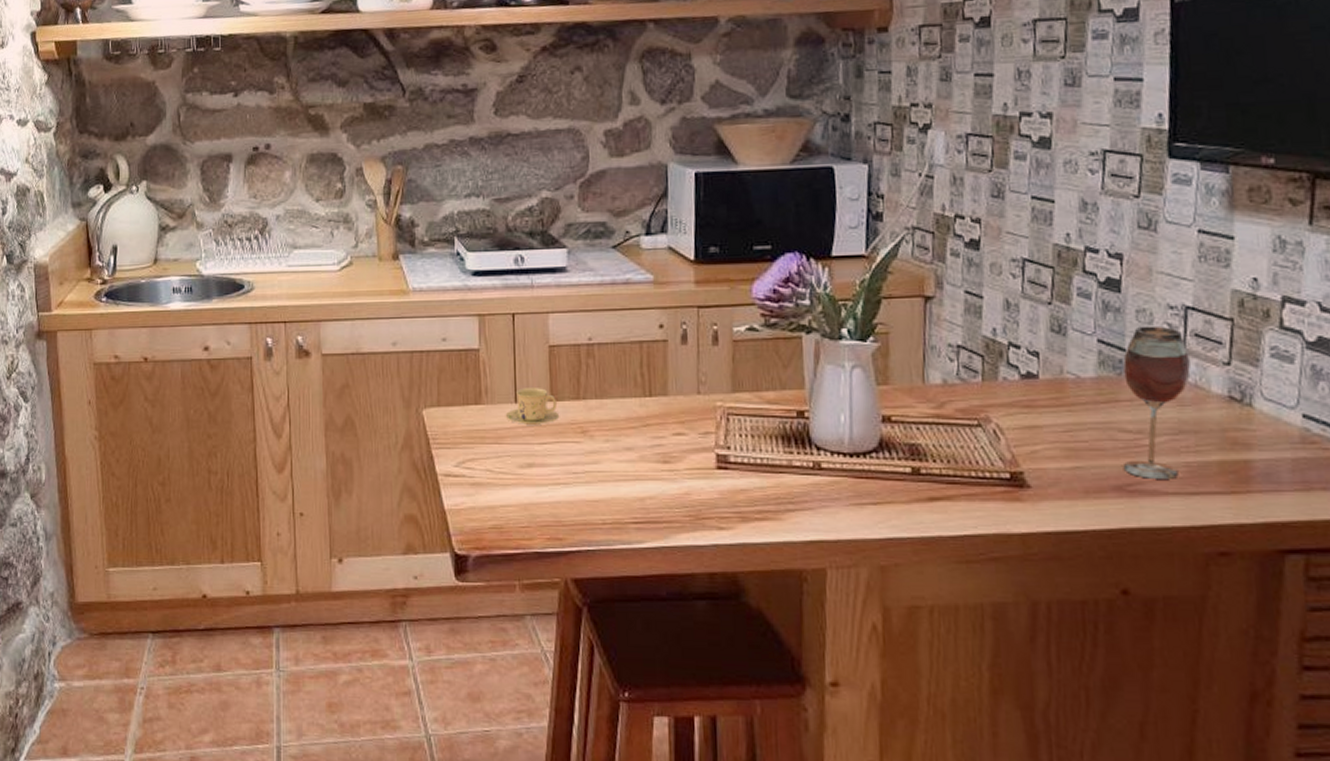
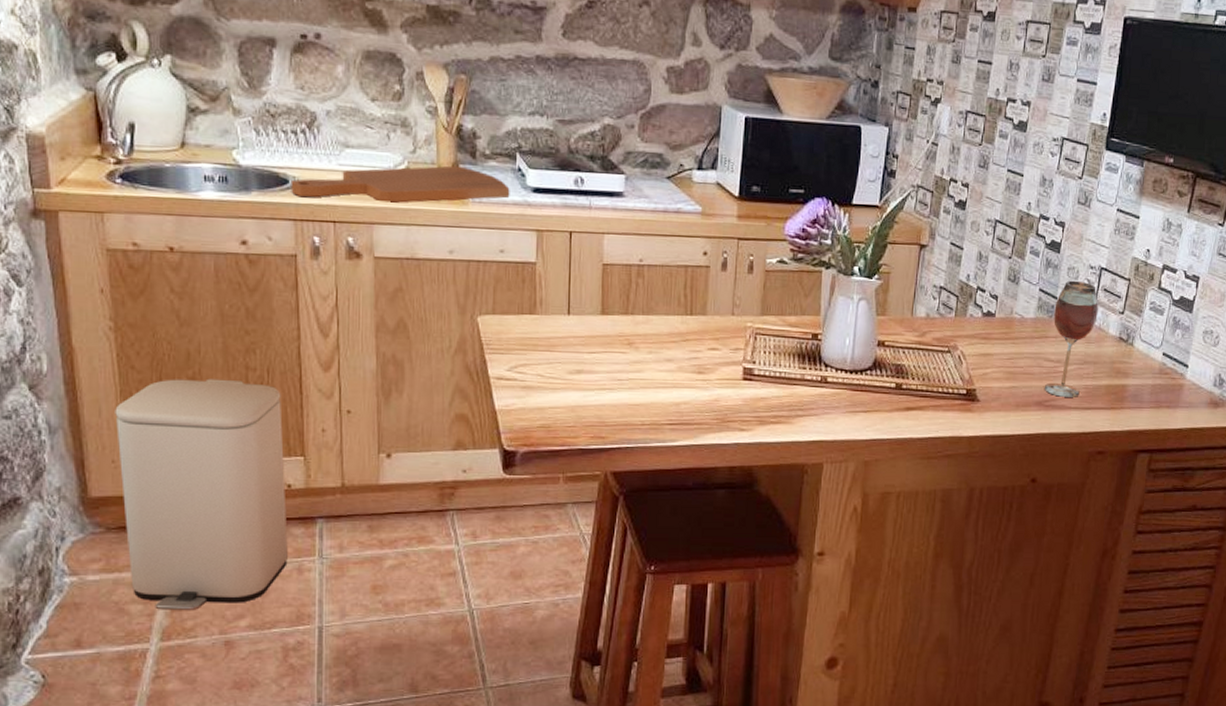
pedal bin: none [98,483,247,723] -> present [115,378,288,611]
cutting board: none [246,256,450,301] -> present [291,165,510,203]
cup and saucer: present [505,388,560,426] -> none [558,301,609,337]

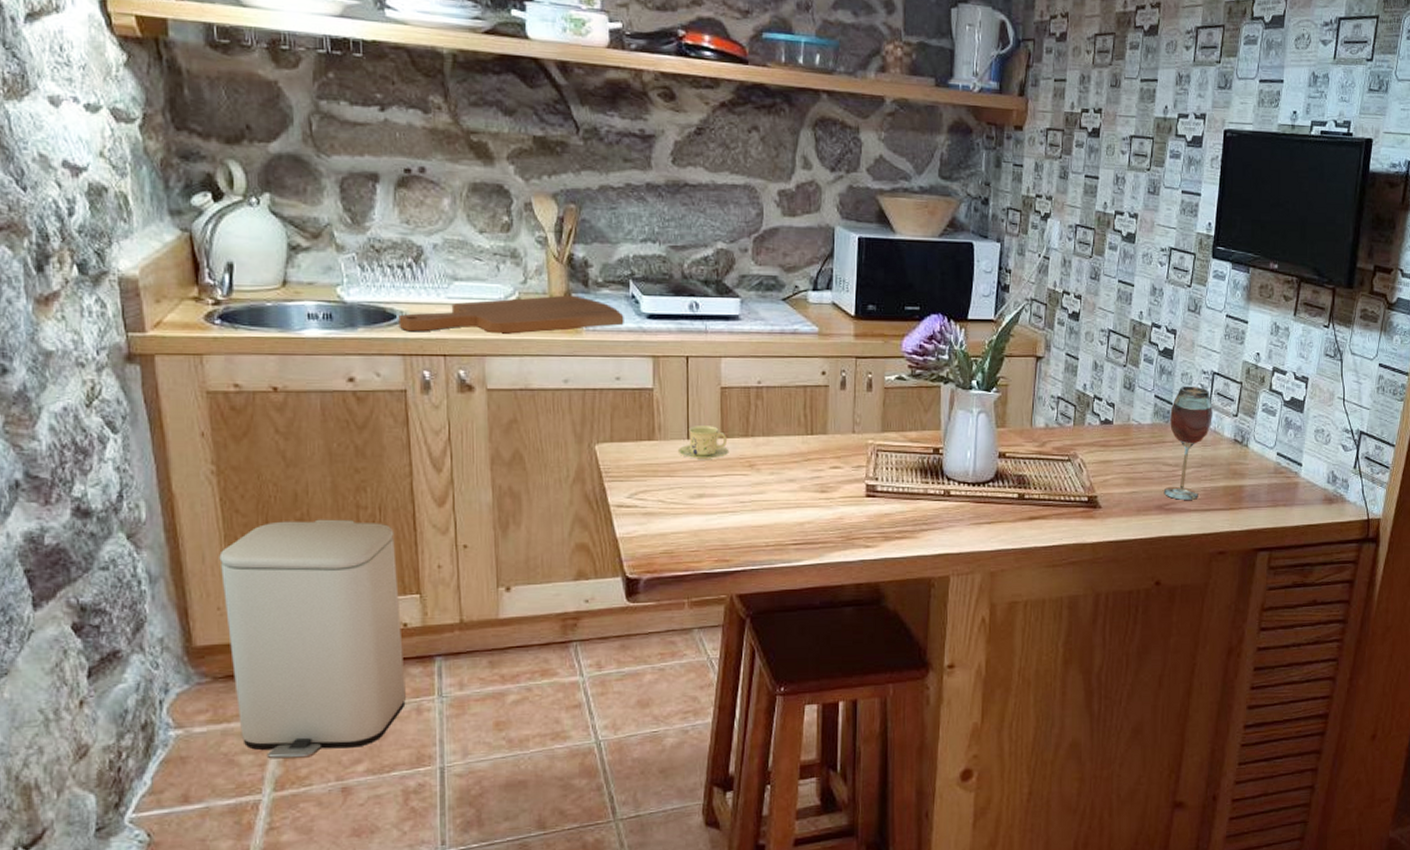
cup and saucer: none [558,301,609,337] -> present [677,426,730,460]

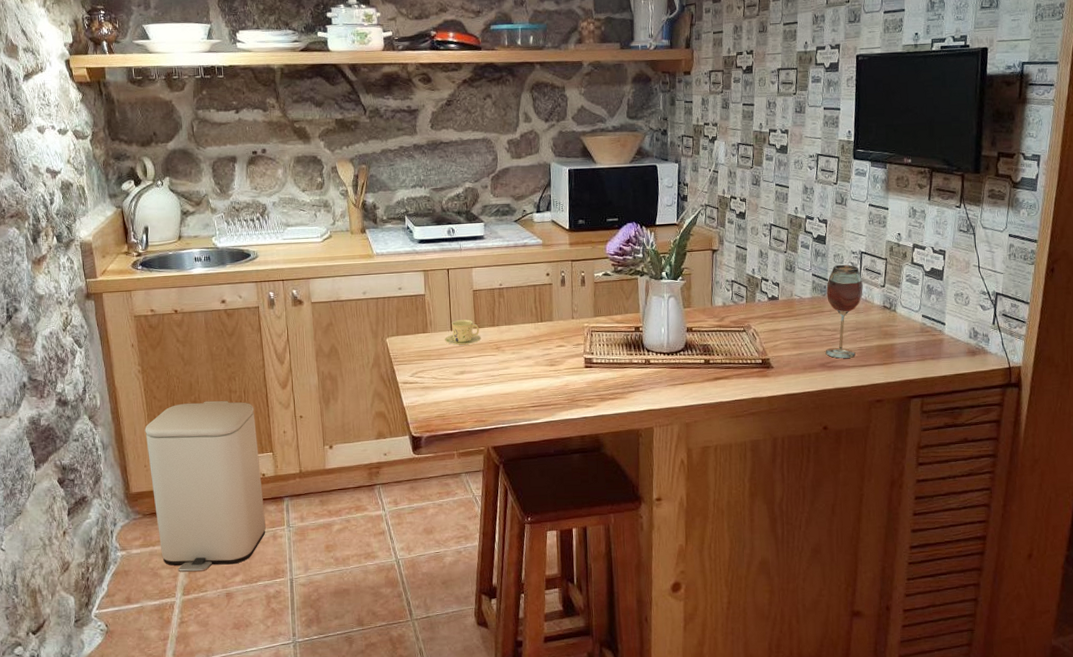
cutting board: present [398,295,624,334] -> none [252,230,403,265]

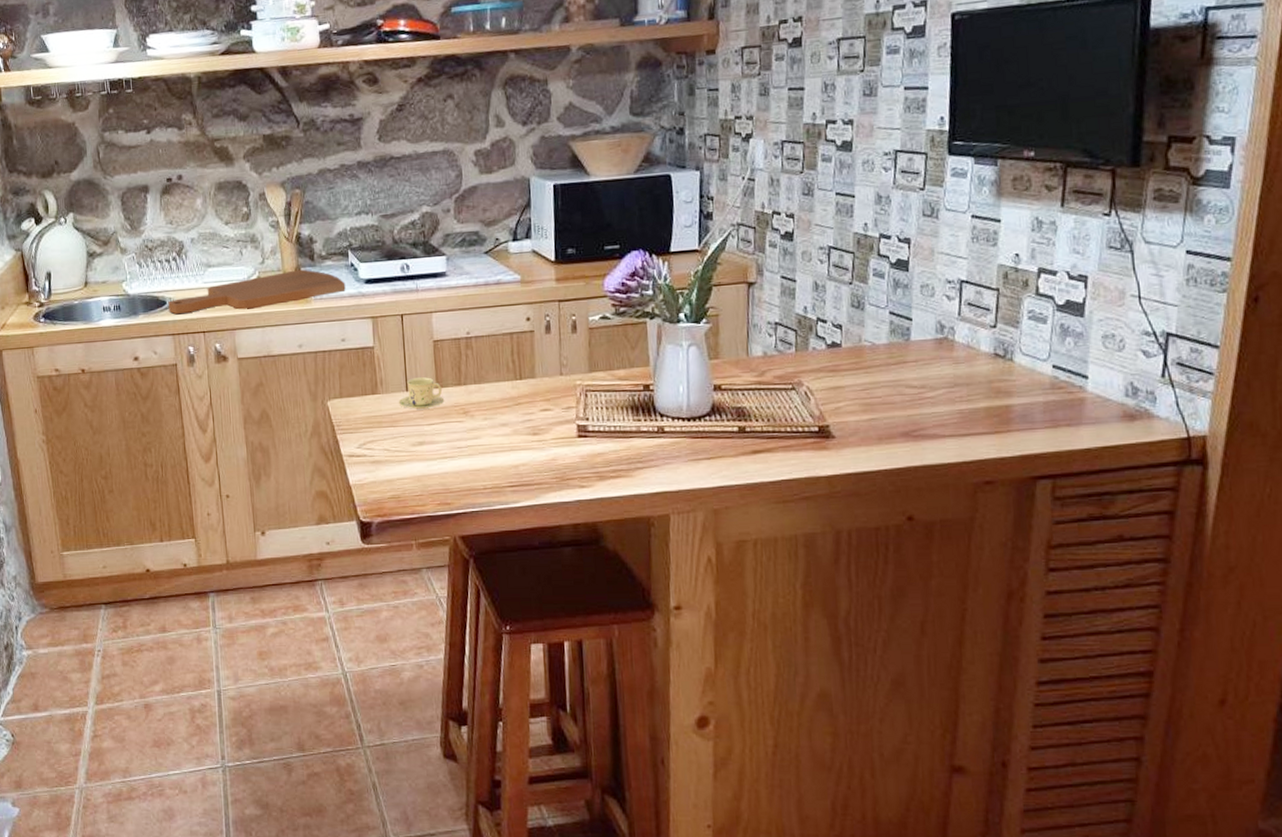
pedal bin: present [145,400,266,573] -> none [51,476,189,679]
cutting board: none [252,230,403,265] -> present [168,269,346,315]
wineglass: present [825,264,863,359] -> none [909,298,964,425]

